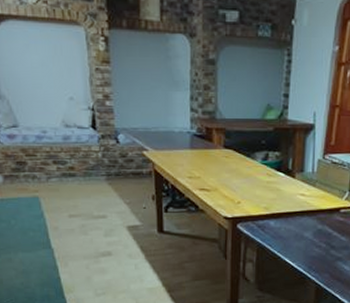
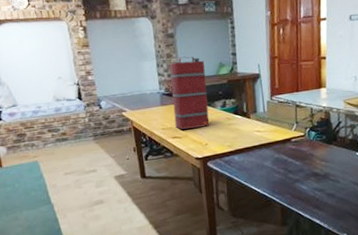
fuel jerry can: none [204,91,249,181] -> present [169,56,210,130]

